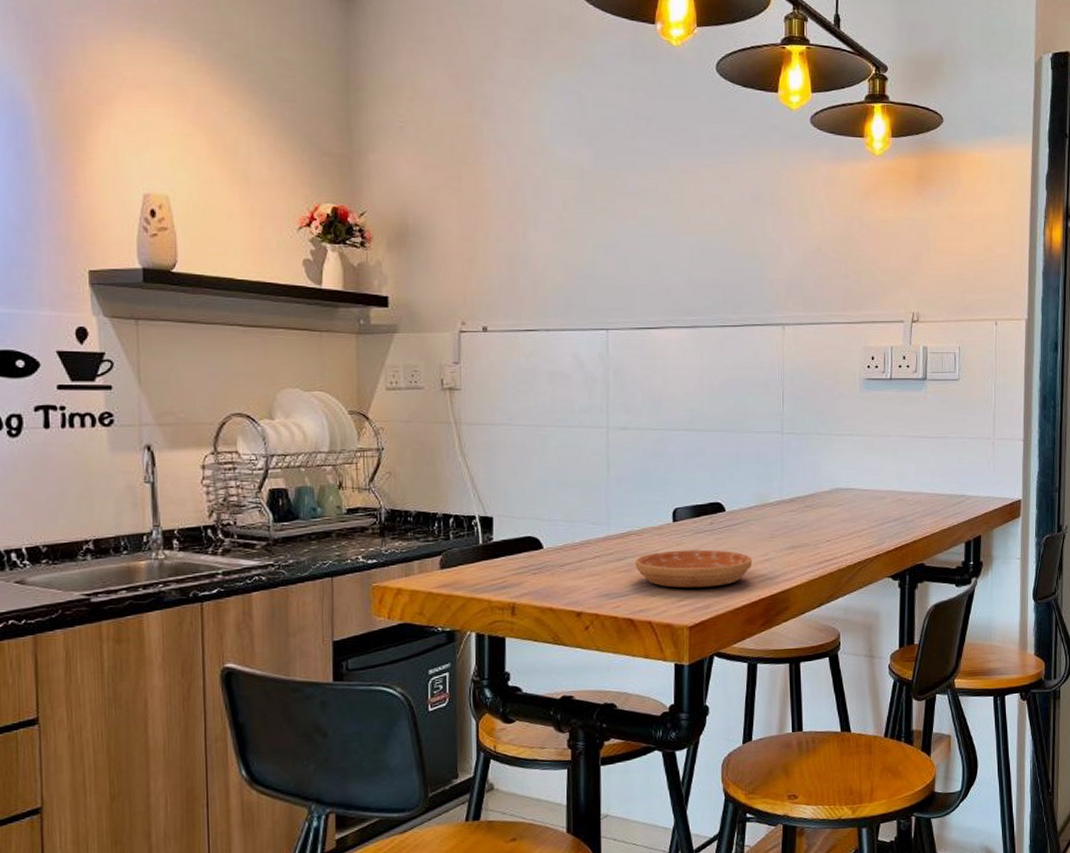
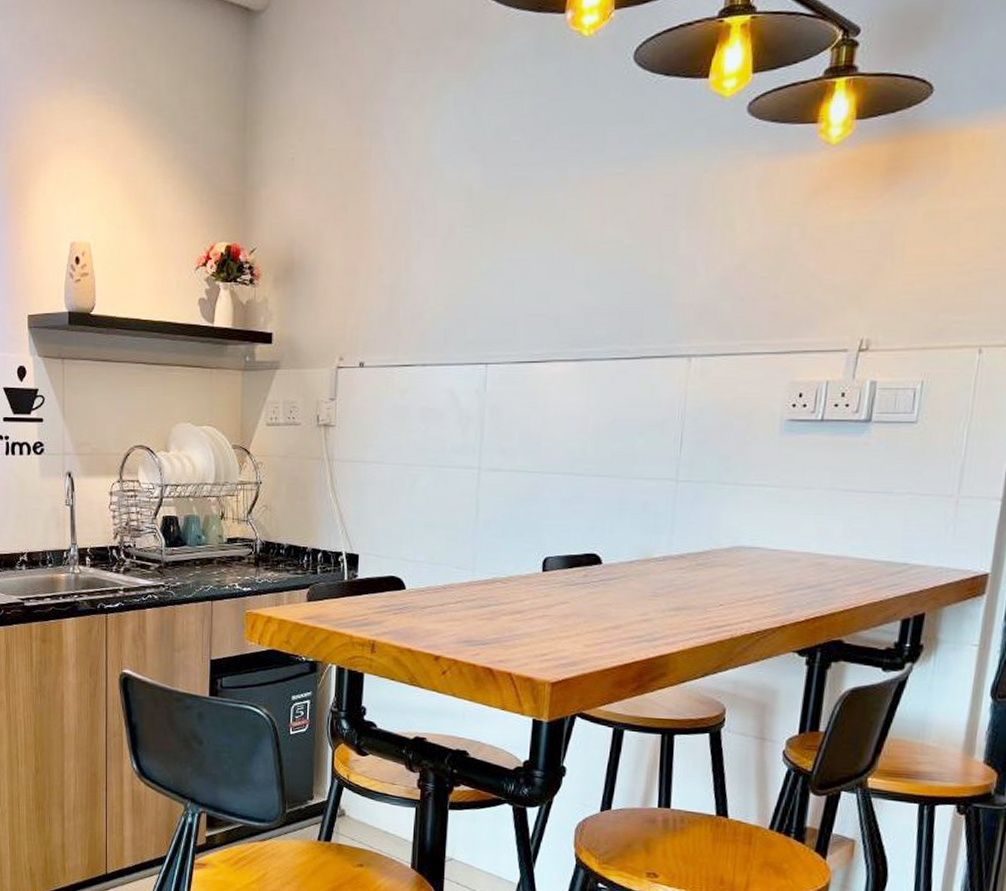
saucer: present [635,549,753,588] -> none [498,601,629,644]

